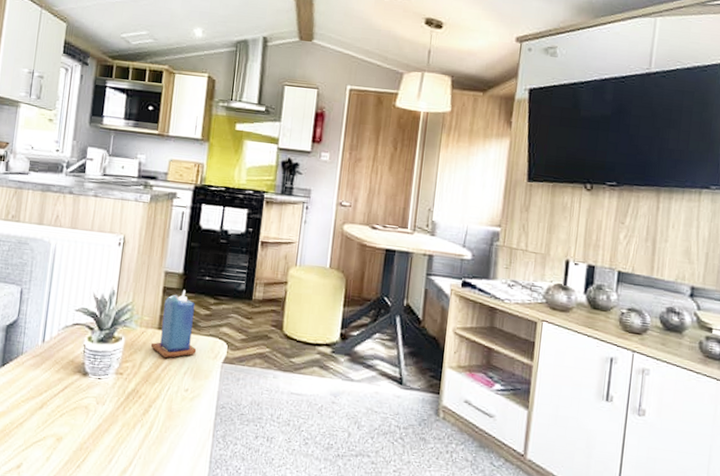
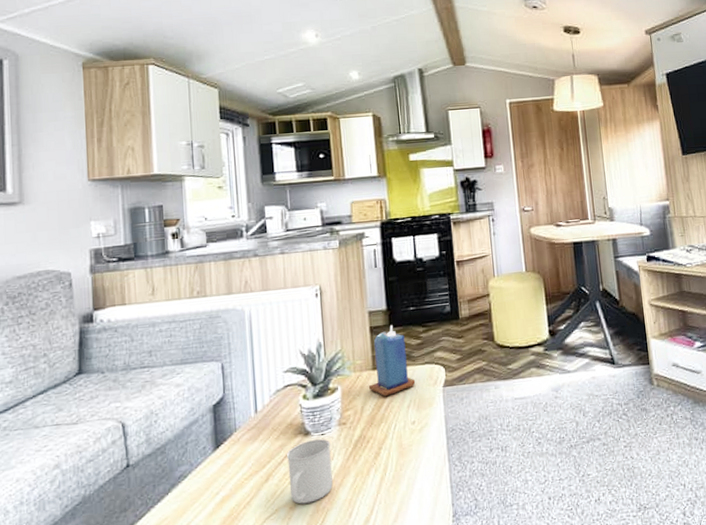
cup: none [59,381,105,440] -> present [287,439,333,504]

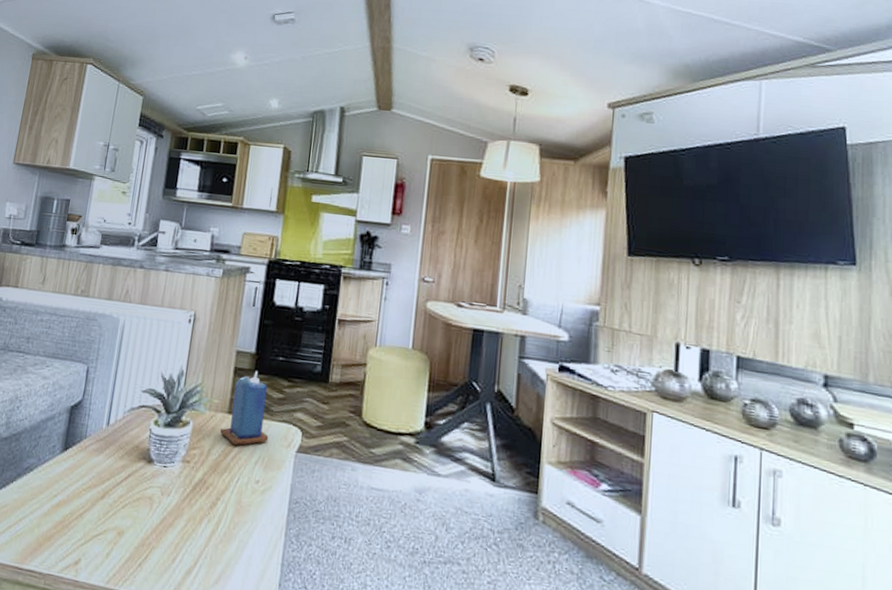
cup: present [287,439,333,504] -> none [121,468,171,535]

